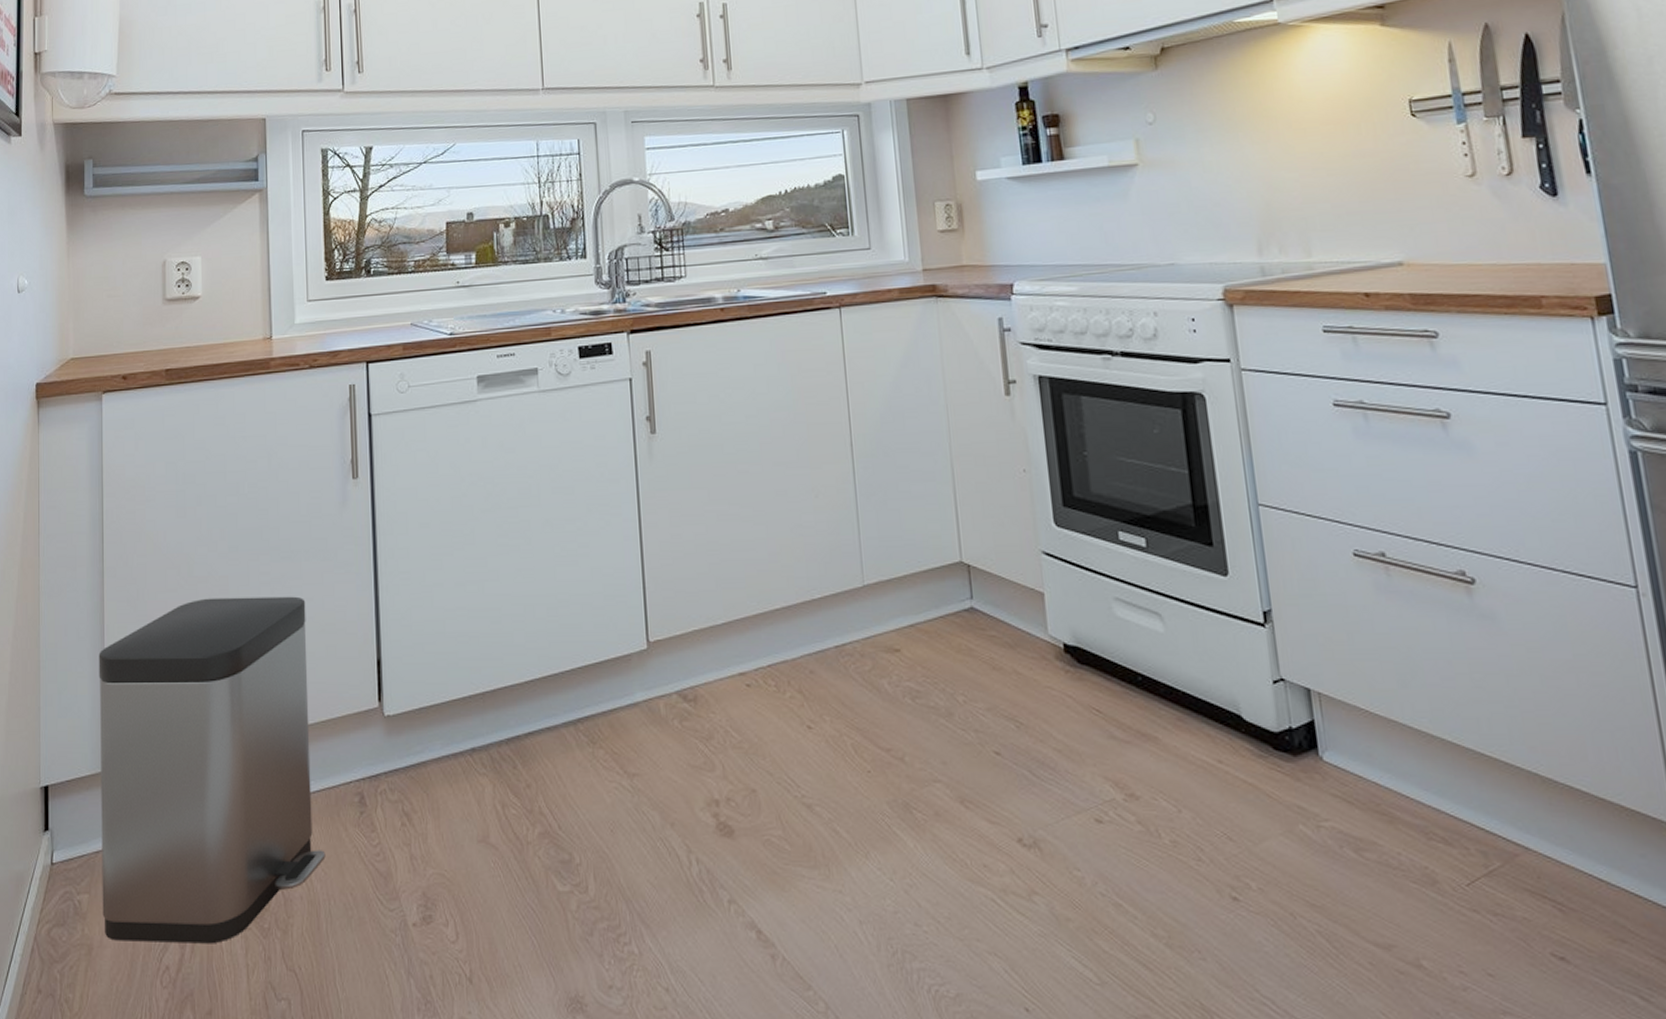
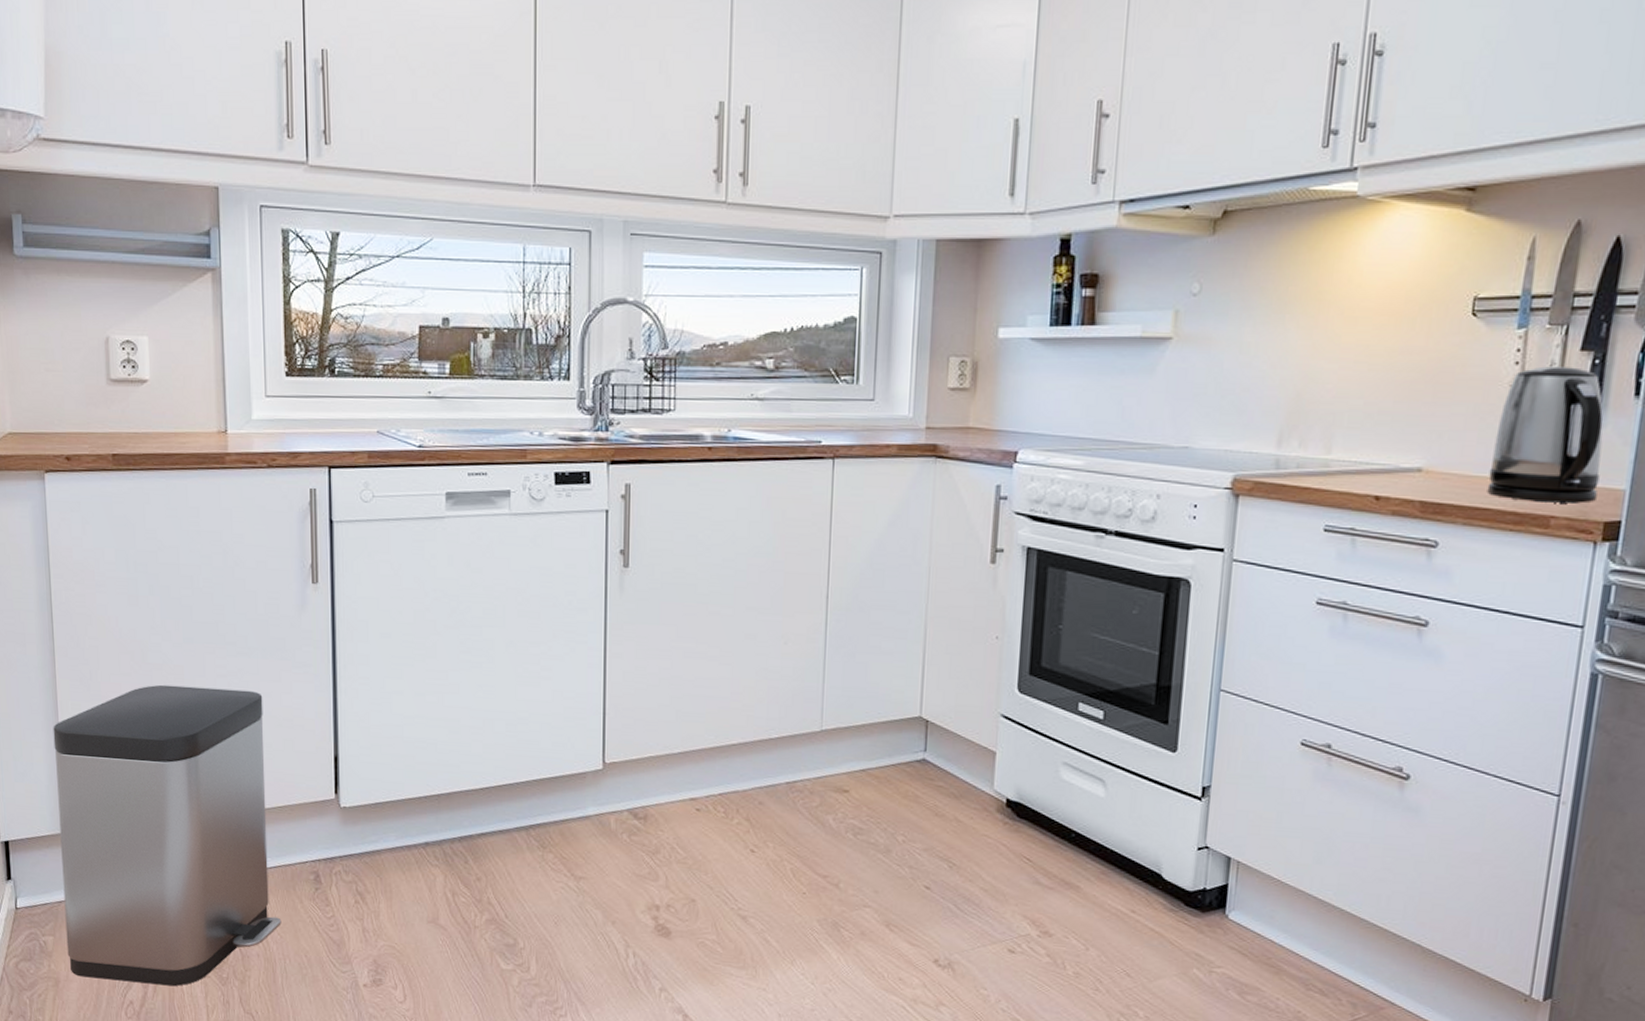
kettle: none [1463,153,1580,285] -> present [1487,366,1604,504]

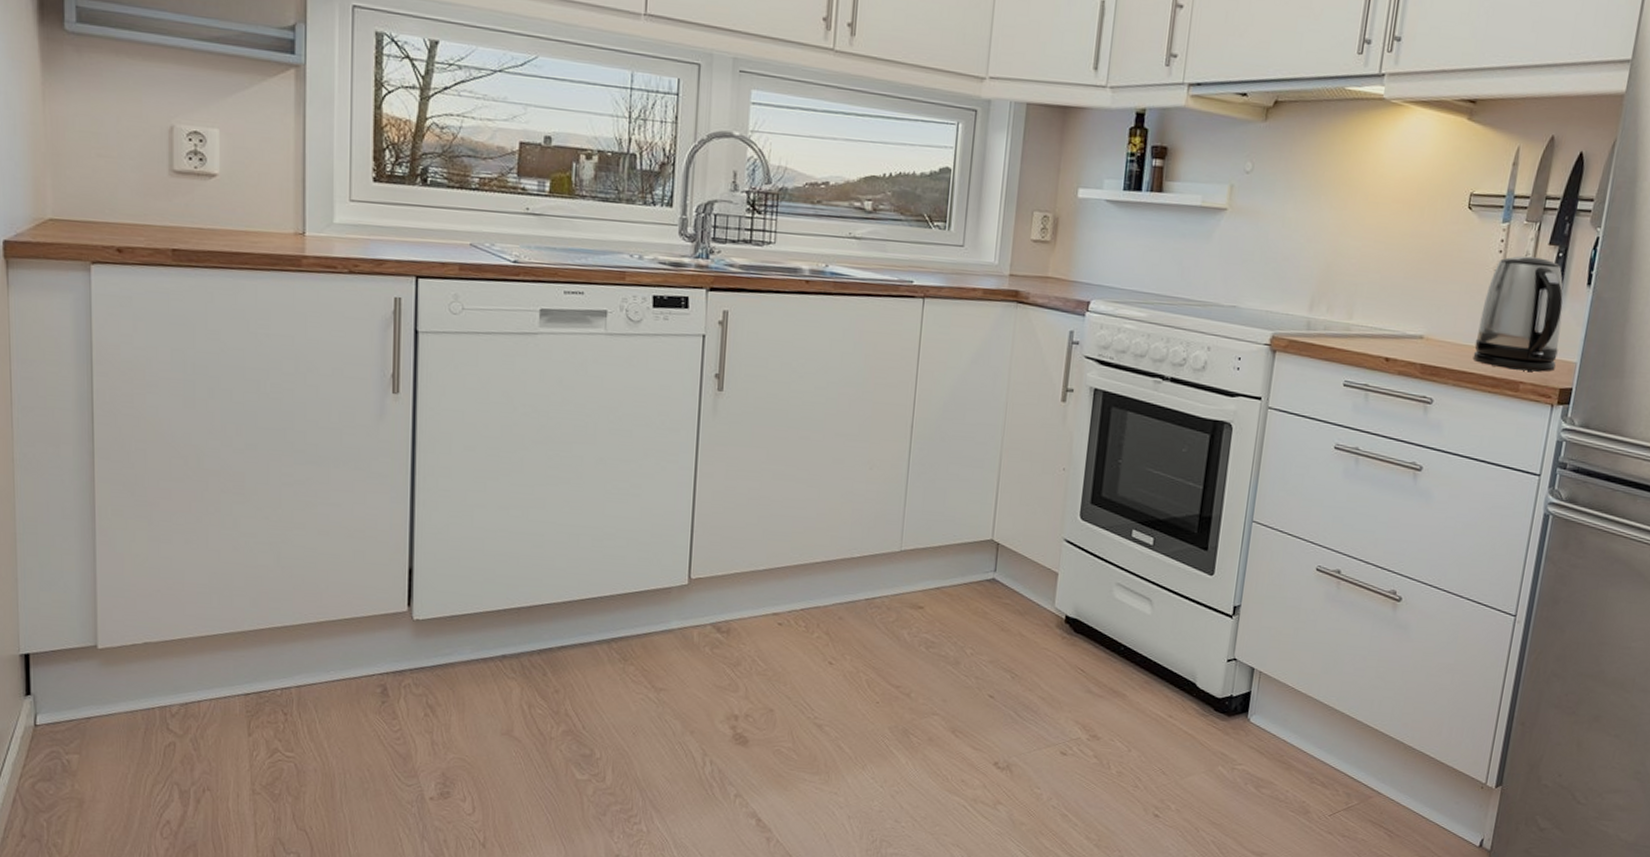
pedal bin: present [53,684,282,986] -> none [88,491,343,804]

